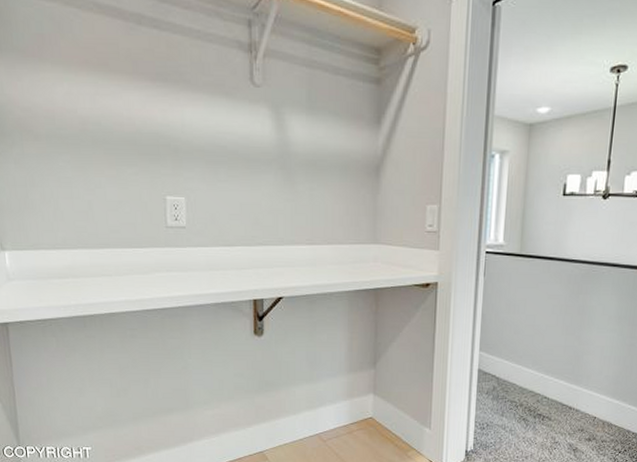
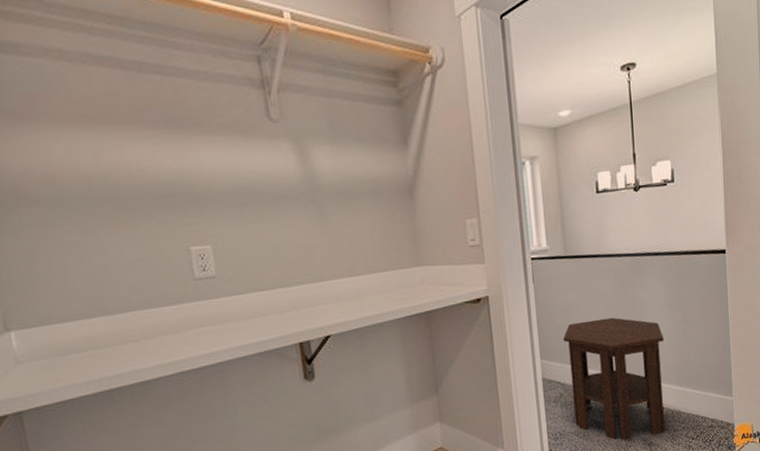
side table: none [504,321,608,442] -> present [563,317,665,441]

